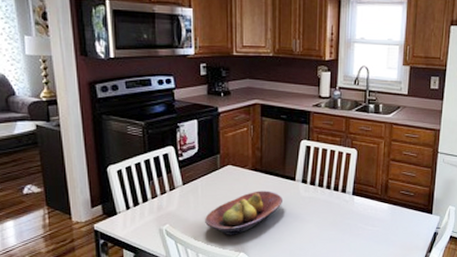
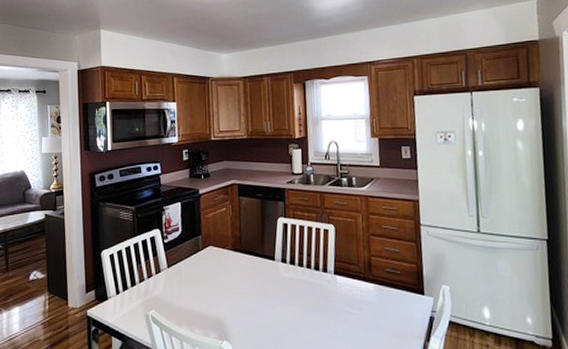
fruit bowl: present [205,190,282,235] -> none [188,271,263,321]

